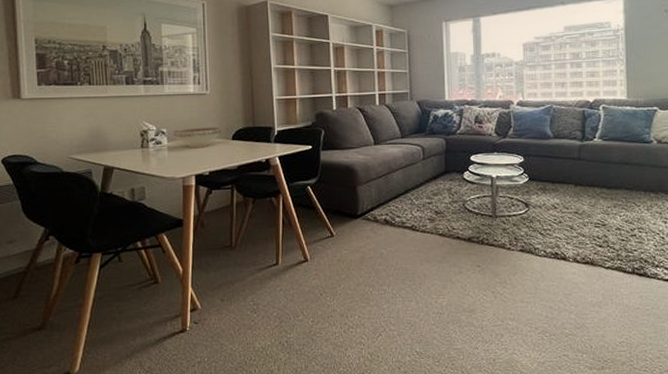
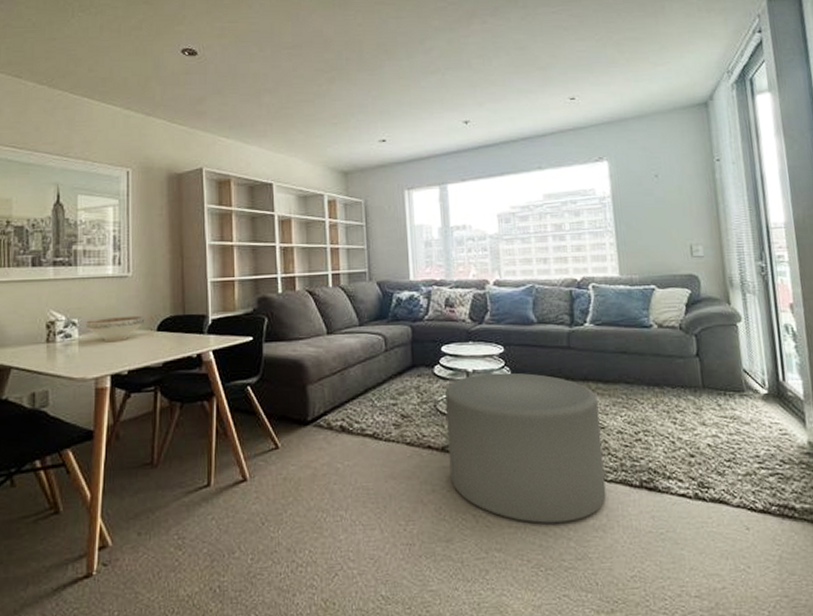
pouf: none [473,178,604,300] -> present [445,372,607,523]

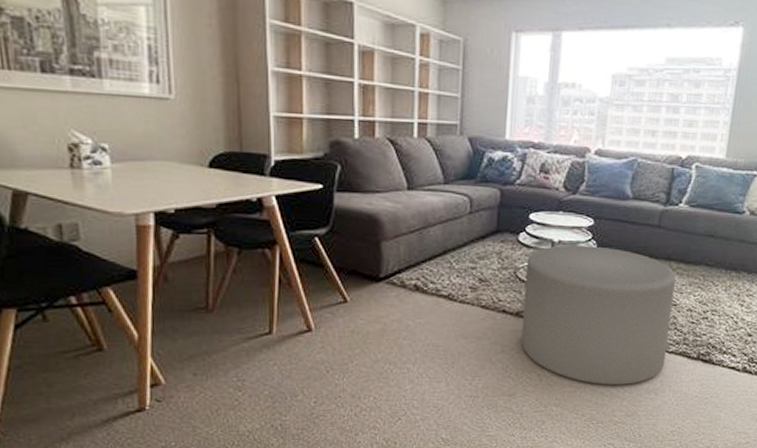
decorative bowl: present [85,315,145,343] -> none [118,146,194,176]

